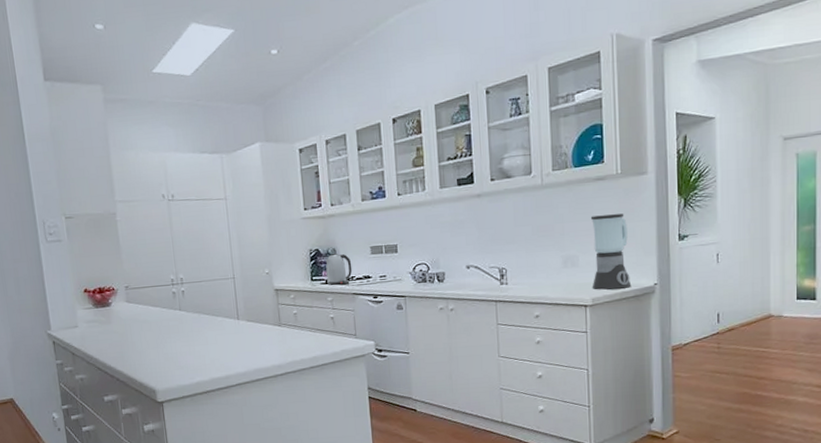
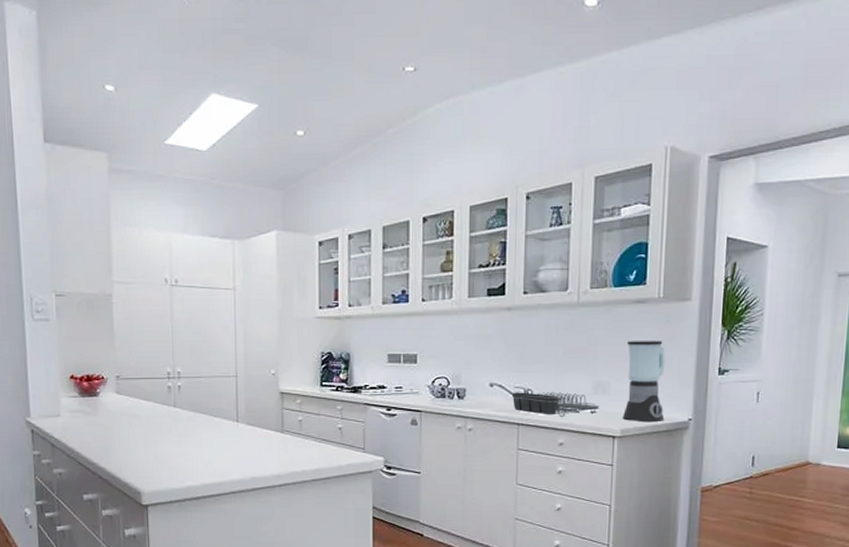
kettle: present [325,253,353,285] -> none [338,359,366,393]
dish rack: none [487,268,570,291] -> present [511,392,600,417]

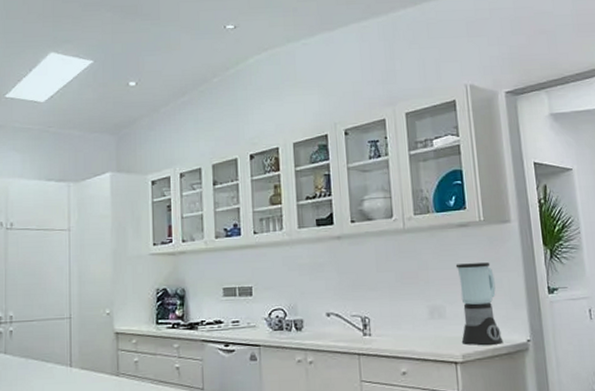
dish rack: present [511,392,600,417] -> none [349,318,438,344]

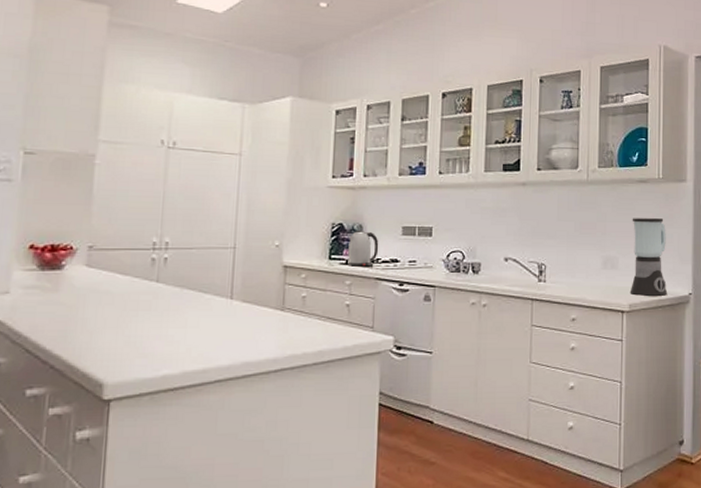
kettle: none [173,294,203,330] -> present [347,231,379,267]

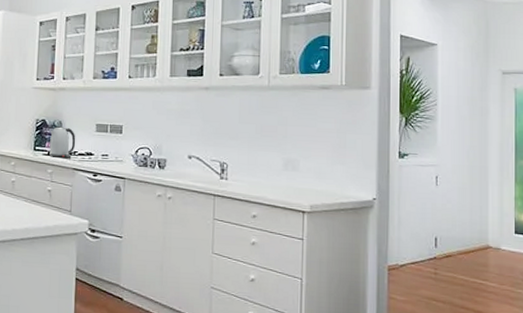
blender: present [629,218,668,296] -> none [311,123,351,199]

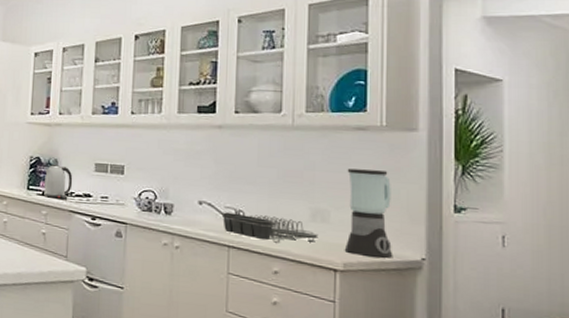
dish rack: none [208,165,290,190] -> present [221,212,319,243]
blender: none [311,123,351,199] -> present [344,168,393,258]

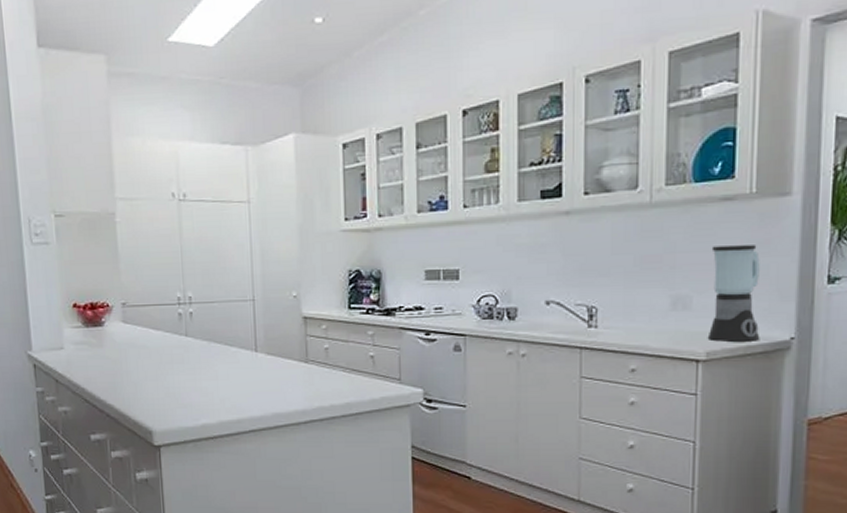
kettle: present [44,165,73,199] -> none [368,277,401,316]
dish rack: present [221,212,319,243] -> none [572,309,679,338]

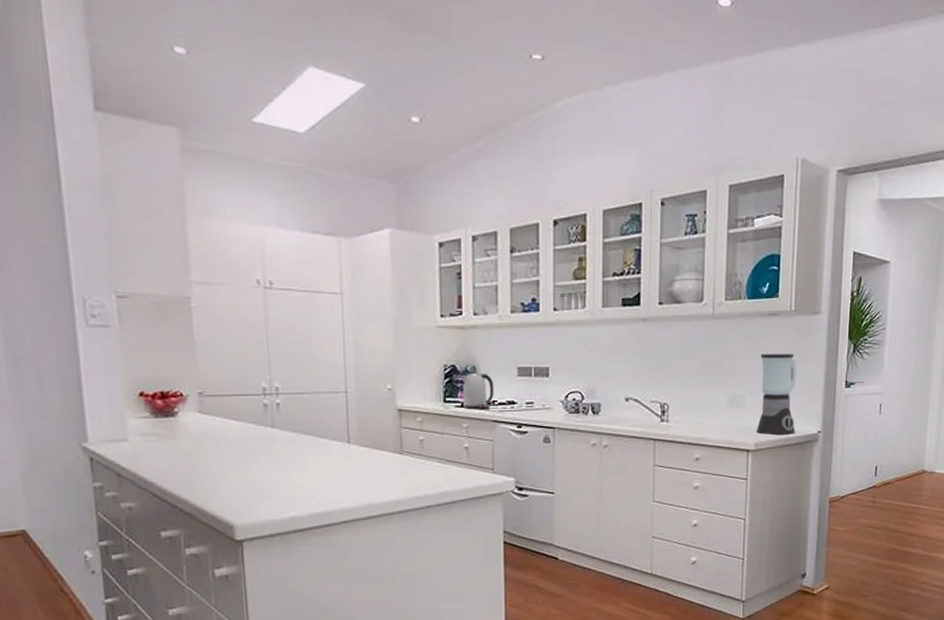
kettle: none [368,277,401,316] -> present [463,372,494,409]

